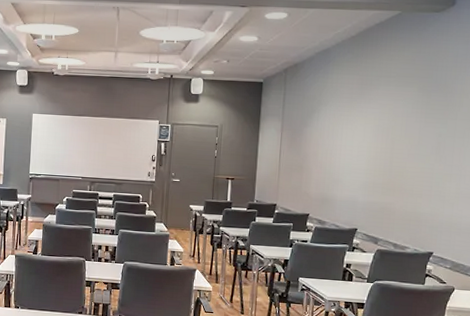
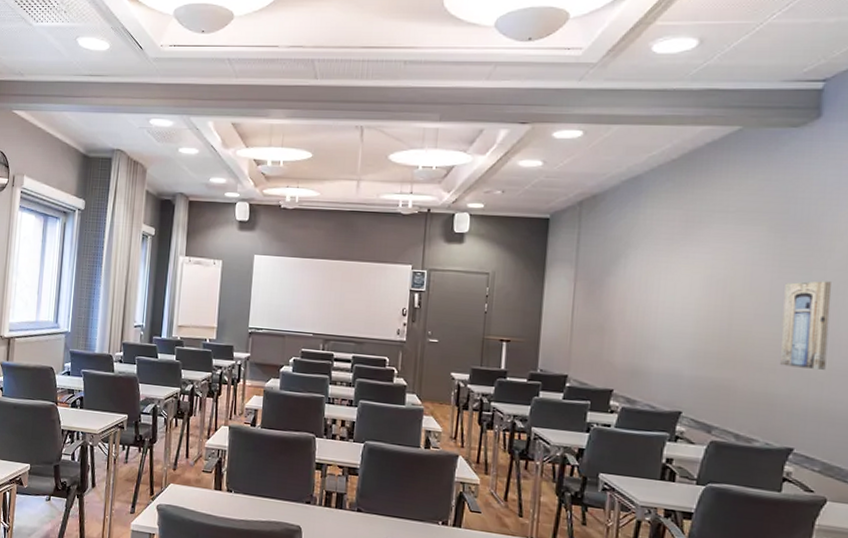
wall art: none [424,128,461,194] -> present [779,281,832,370]

